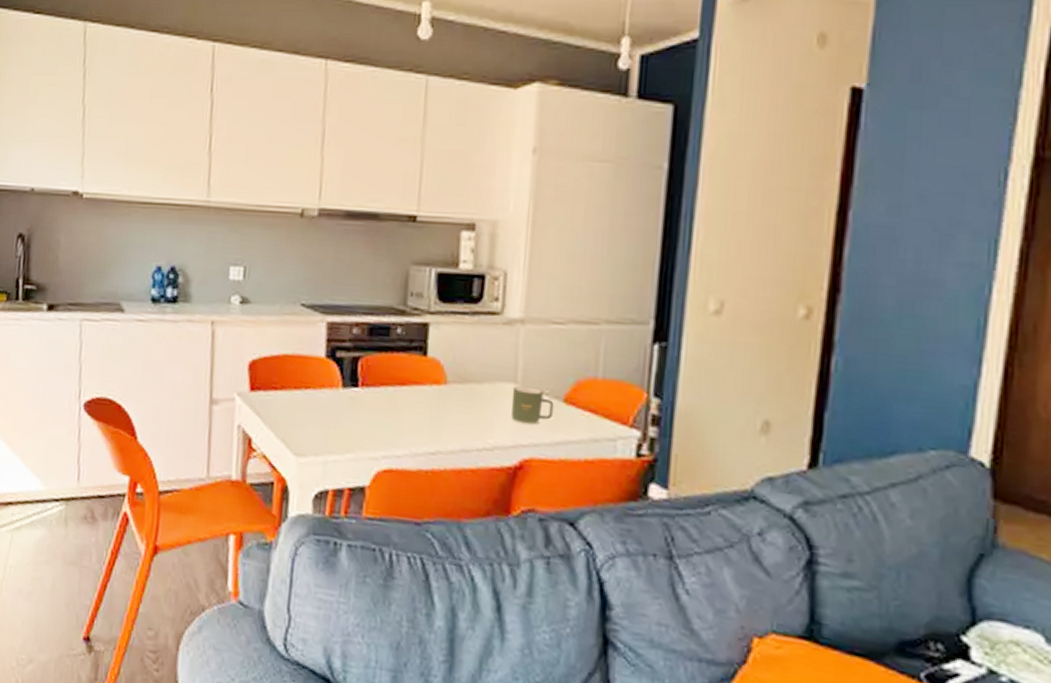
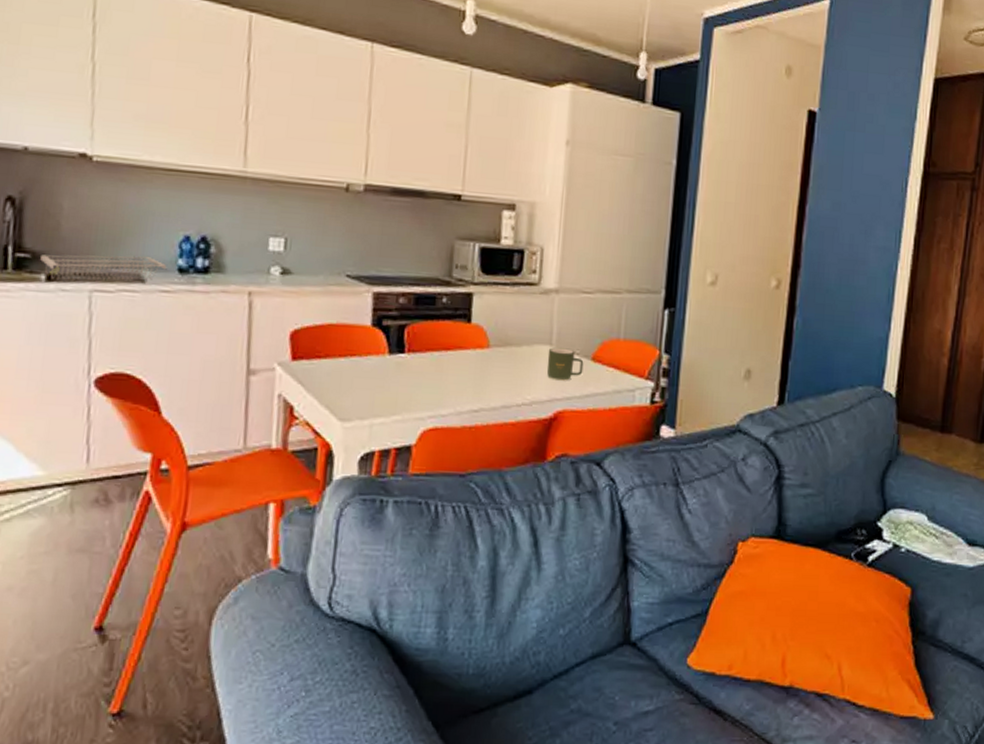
dish rack: none [43,286,142,311] -> present [40,255,167,281]

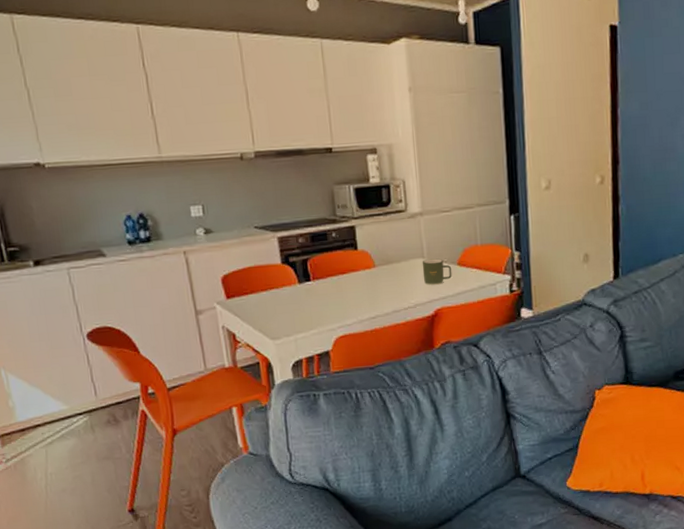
dish rack: present [40,255,167,281] -> none [26,236,119,265]

